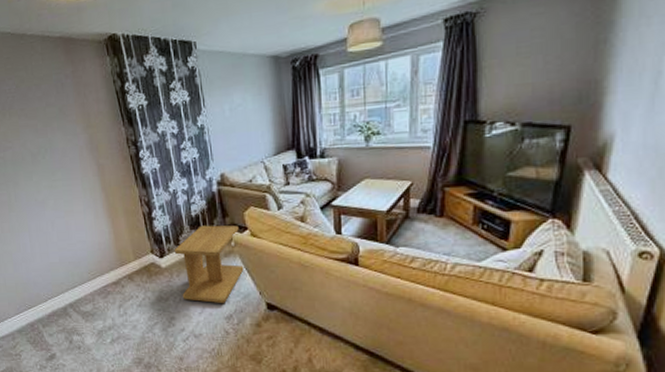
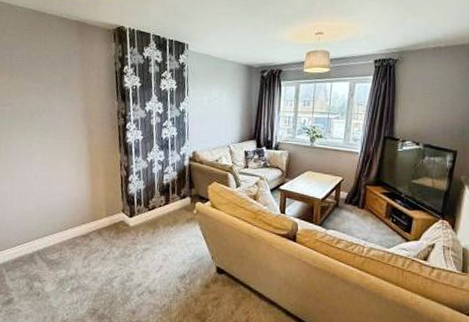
side table: present [174,225,244,303] -> none [143,193,202,264]

